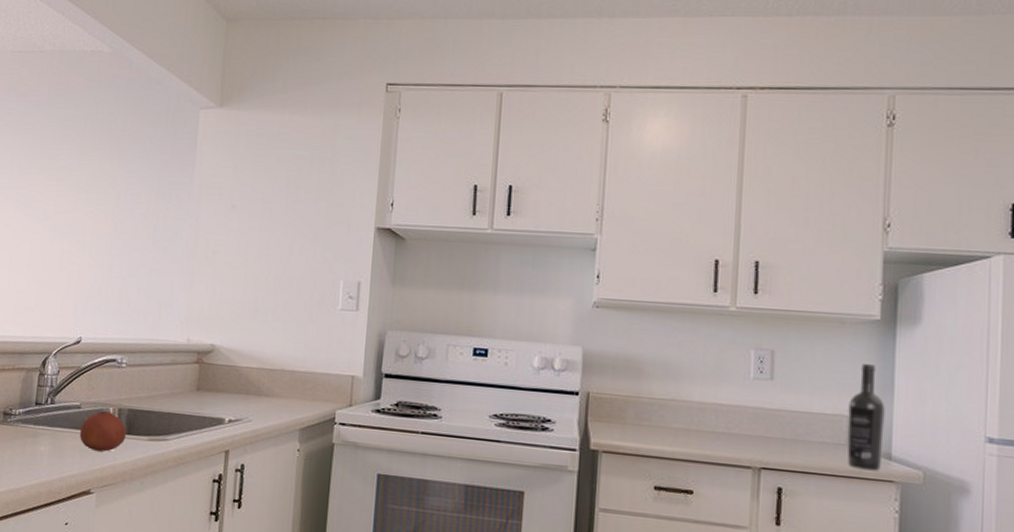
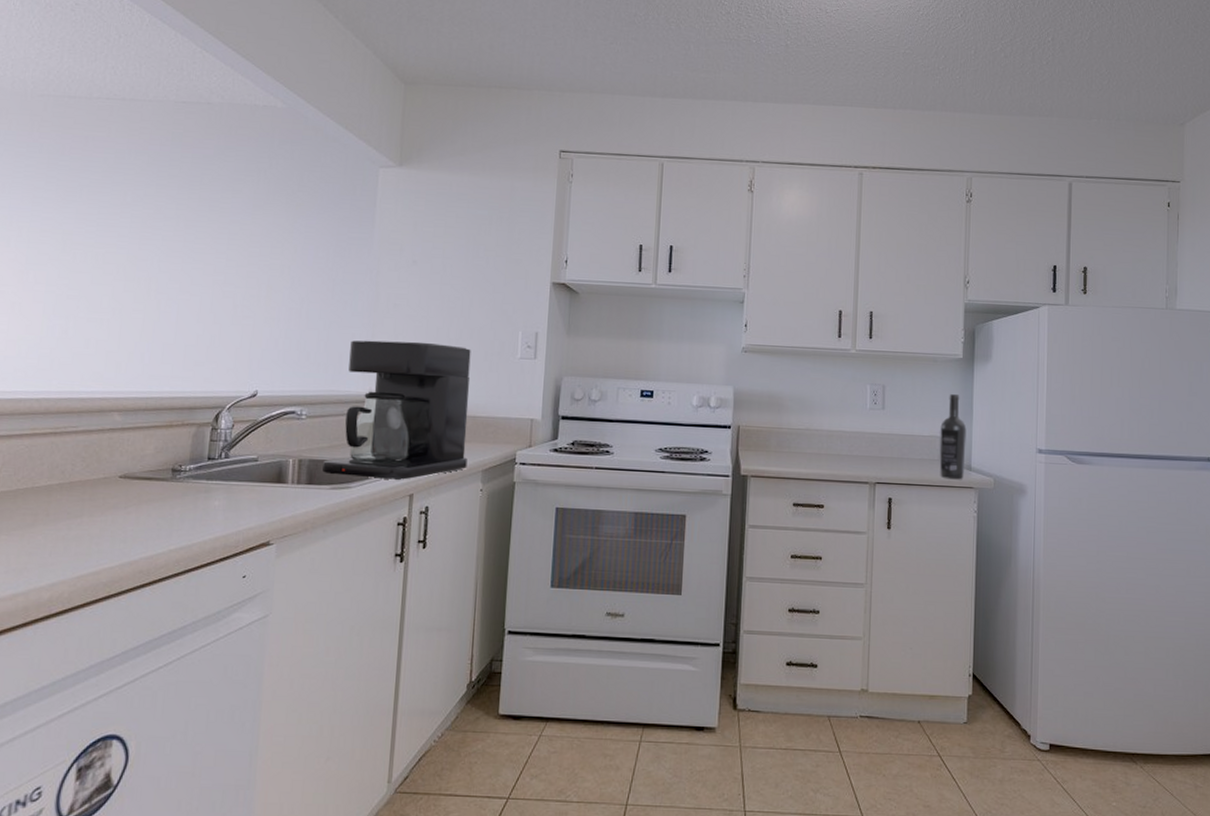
fruit: present [80,410,127,452] -> none [257,462,308,503]
coffee maker: none [141,288,290,436] -> present [322,340,471,481]

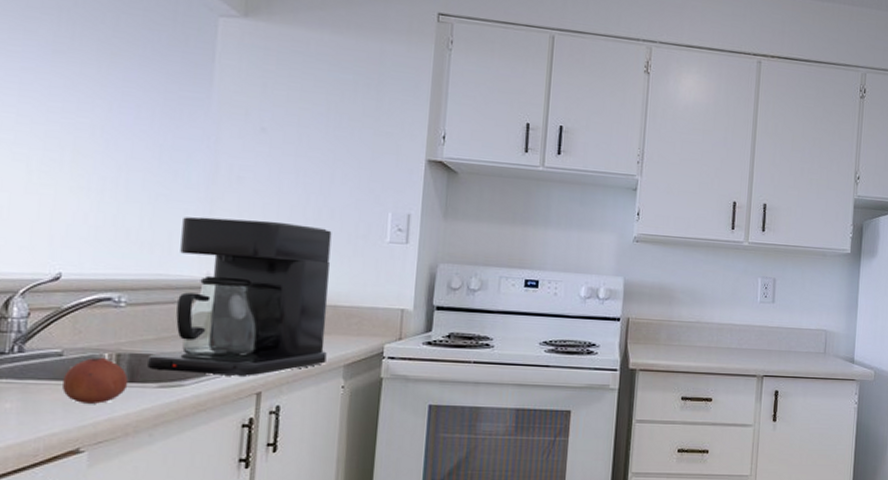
fruit: none [257,462,308,503] -> present [62,357,129,404]
wine bottle: present [939,394,967,480] -> none [825,289,851,373]

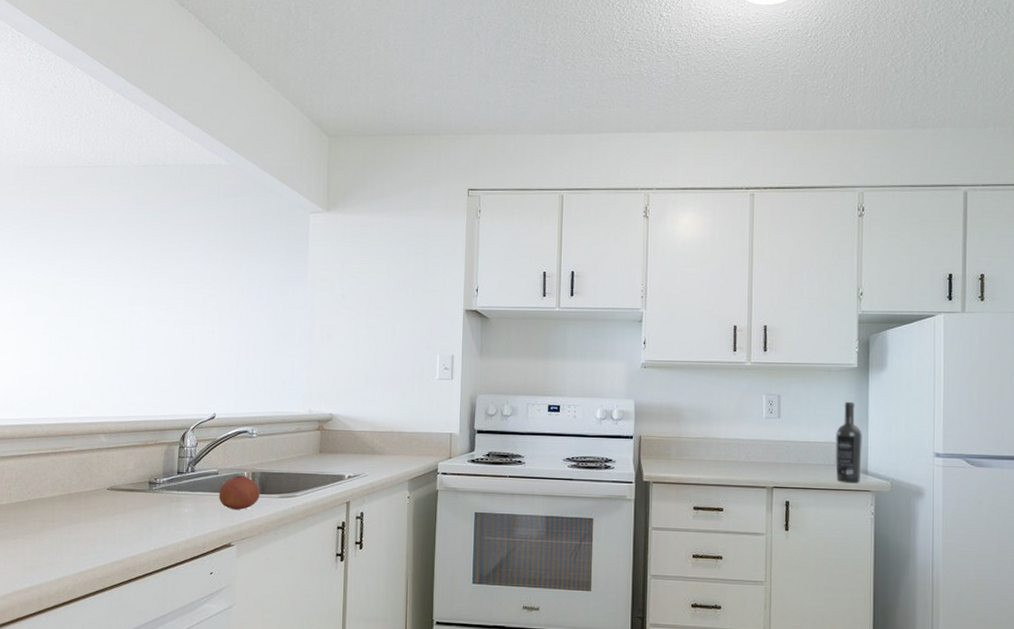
coffee maker: present [147,217,332,378] -> none [272,367,396,490]
wine bottle: none [825,289,851,373] -> present [835,402,862,484]

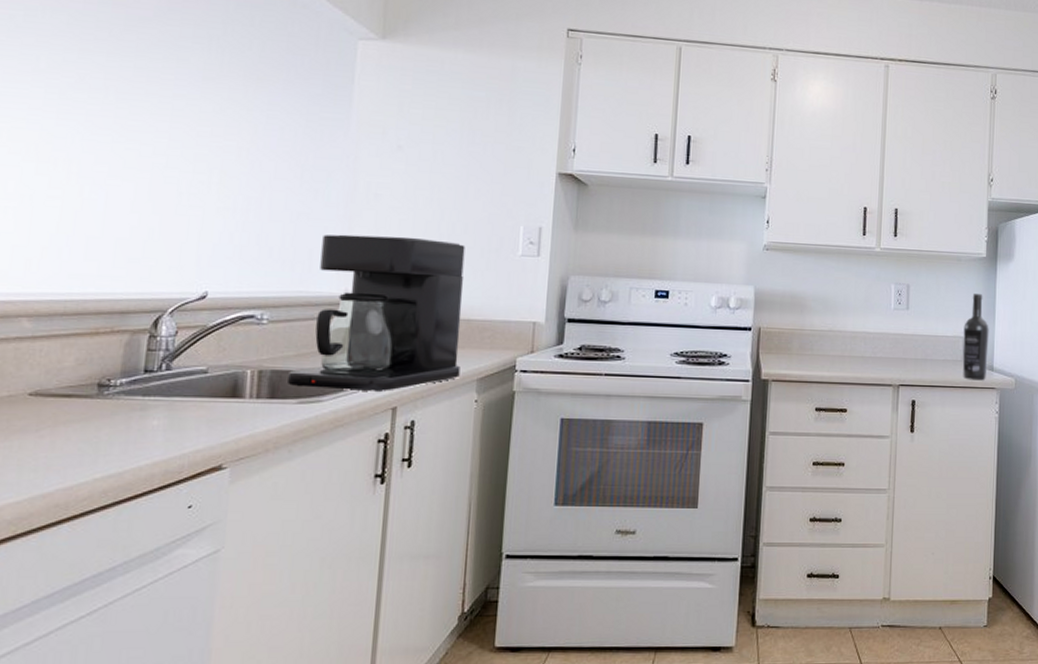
fruit: present [219,475,260,510] -> none [207,373,270,420]
coffee maker: none [272,367,396,490] -> present [288,234,465,393]

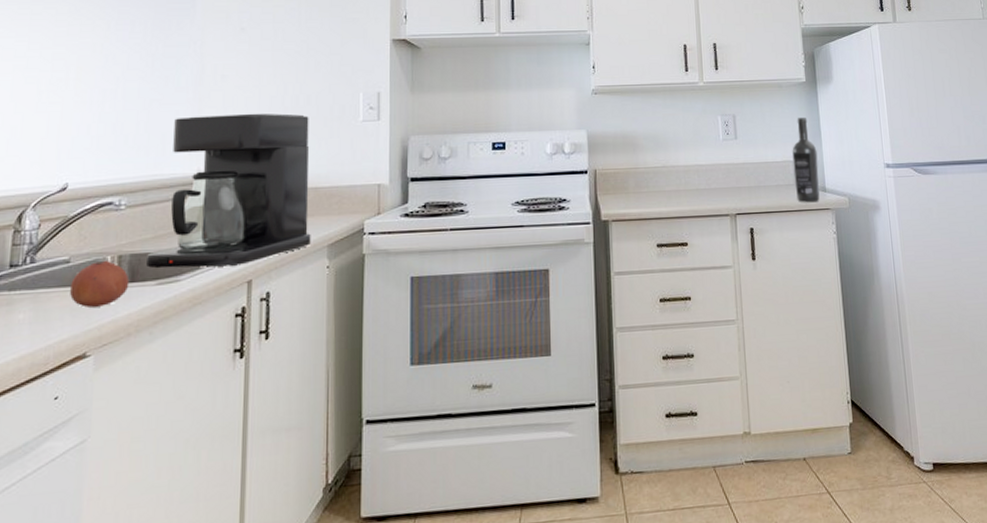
fruit: none [207,373,270,420] -> present [70,260,130,308]

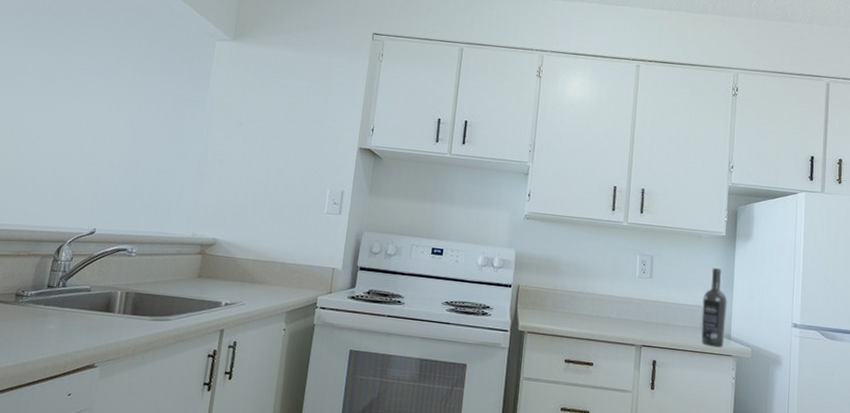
fruit: present [70,260,130,308] -> none [88,294,132,330]
coffee maker: present [146,113,311,269] -> none [146,189,284,317]

